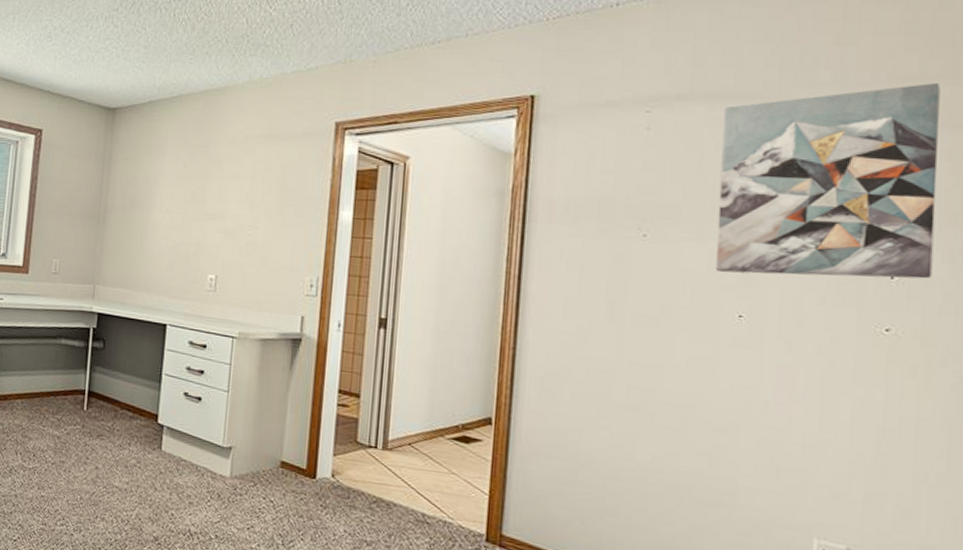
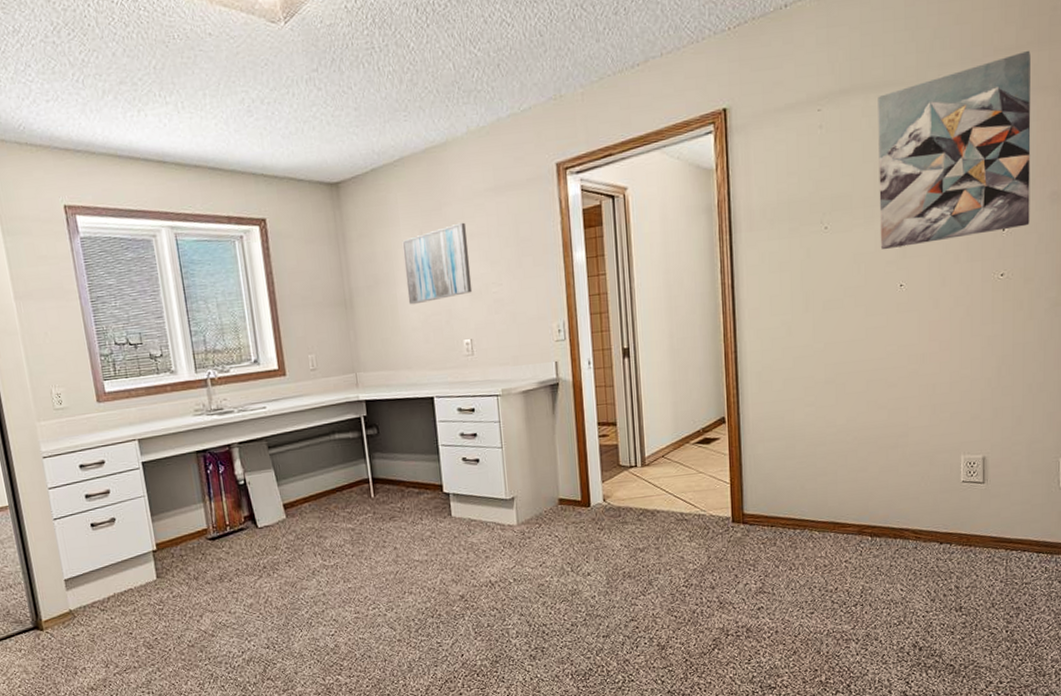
wall art: none [160,162,232,232] -> present [402,222,473,305]

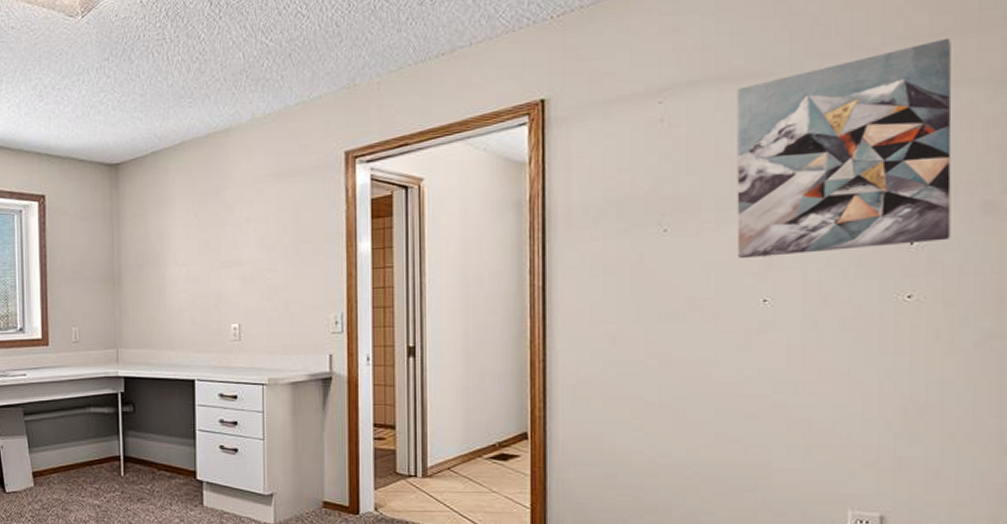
wall art: present [402,222,473,305] -> none [176,207,245,286]

